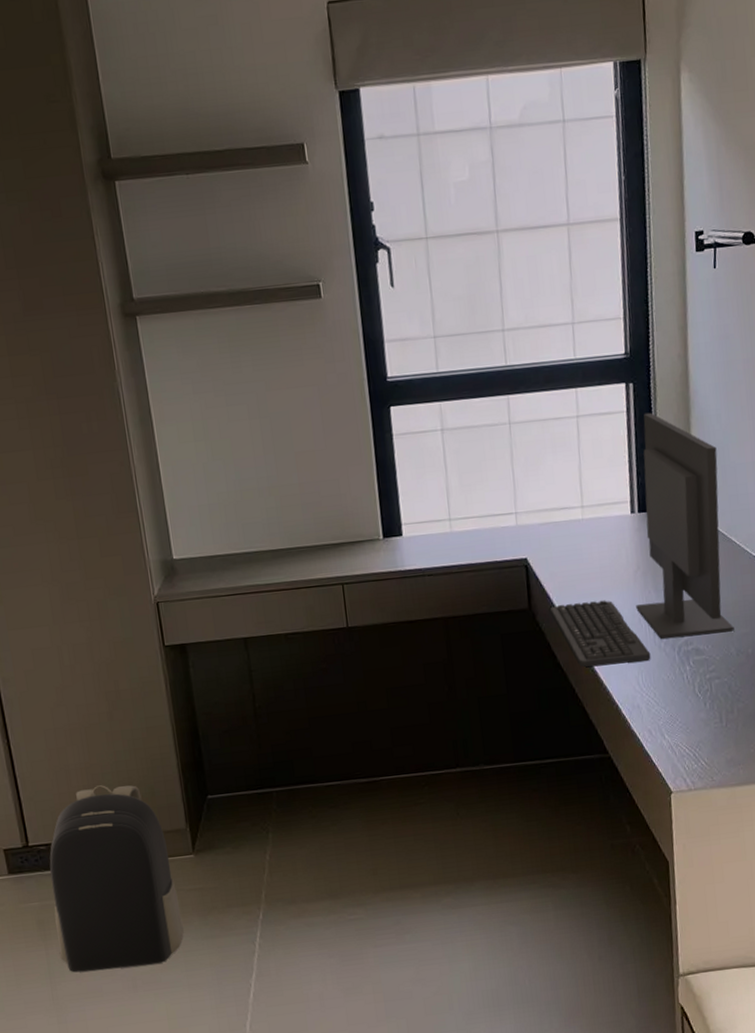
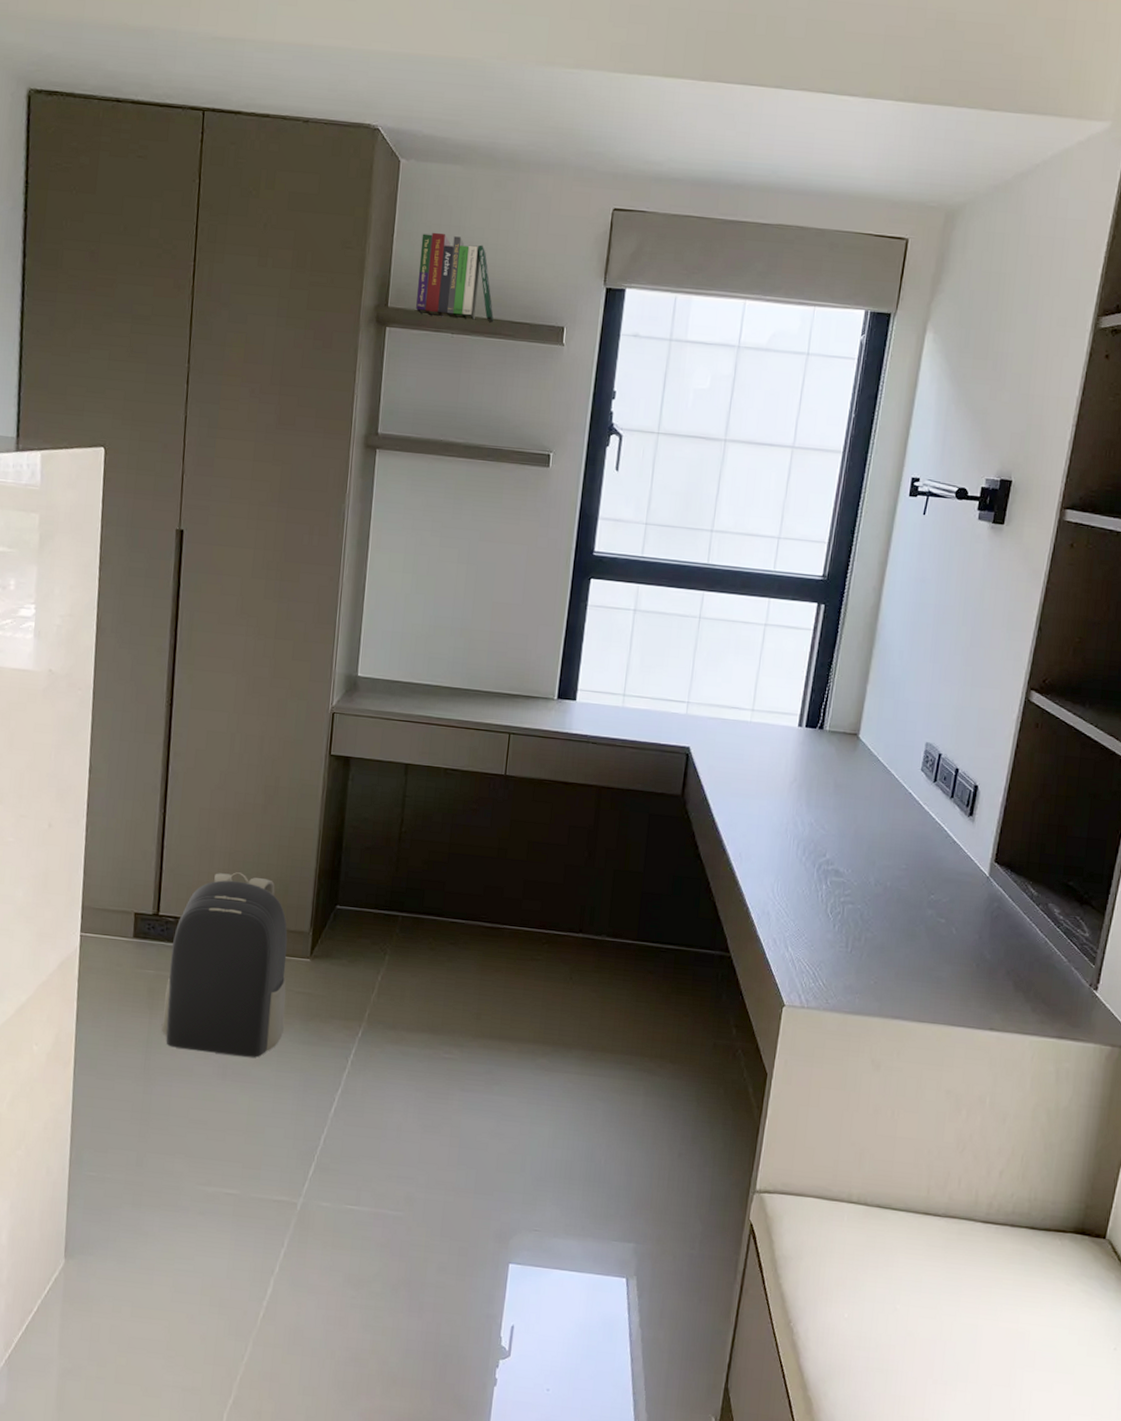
books: none [129,64,229,160] -> present [416,232,494,323]
computer keyboard: present [549,600,651,667] -> none [701,798,791,871]
computer monitor: present [636,412,735,639] -> none [785,635,893,861]

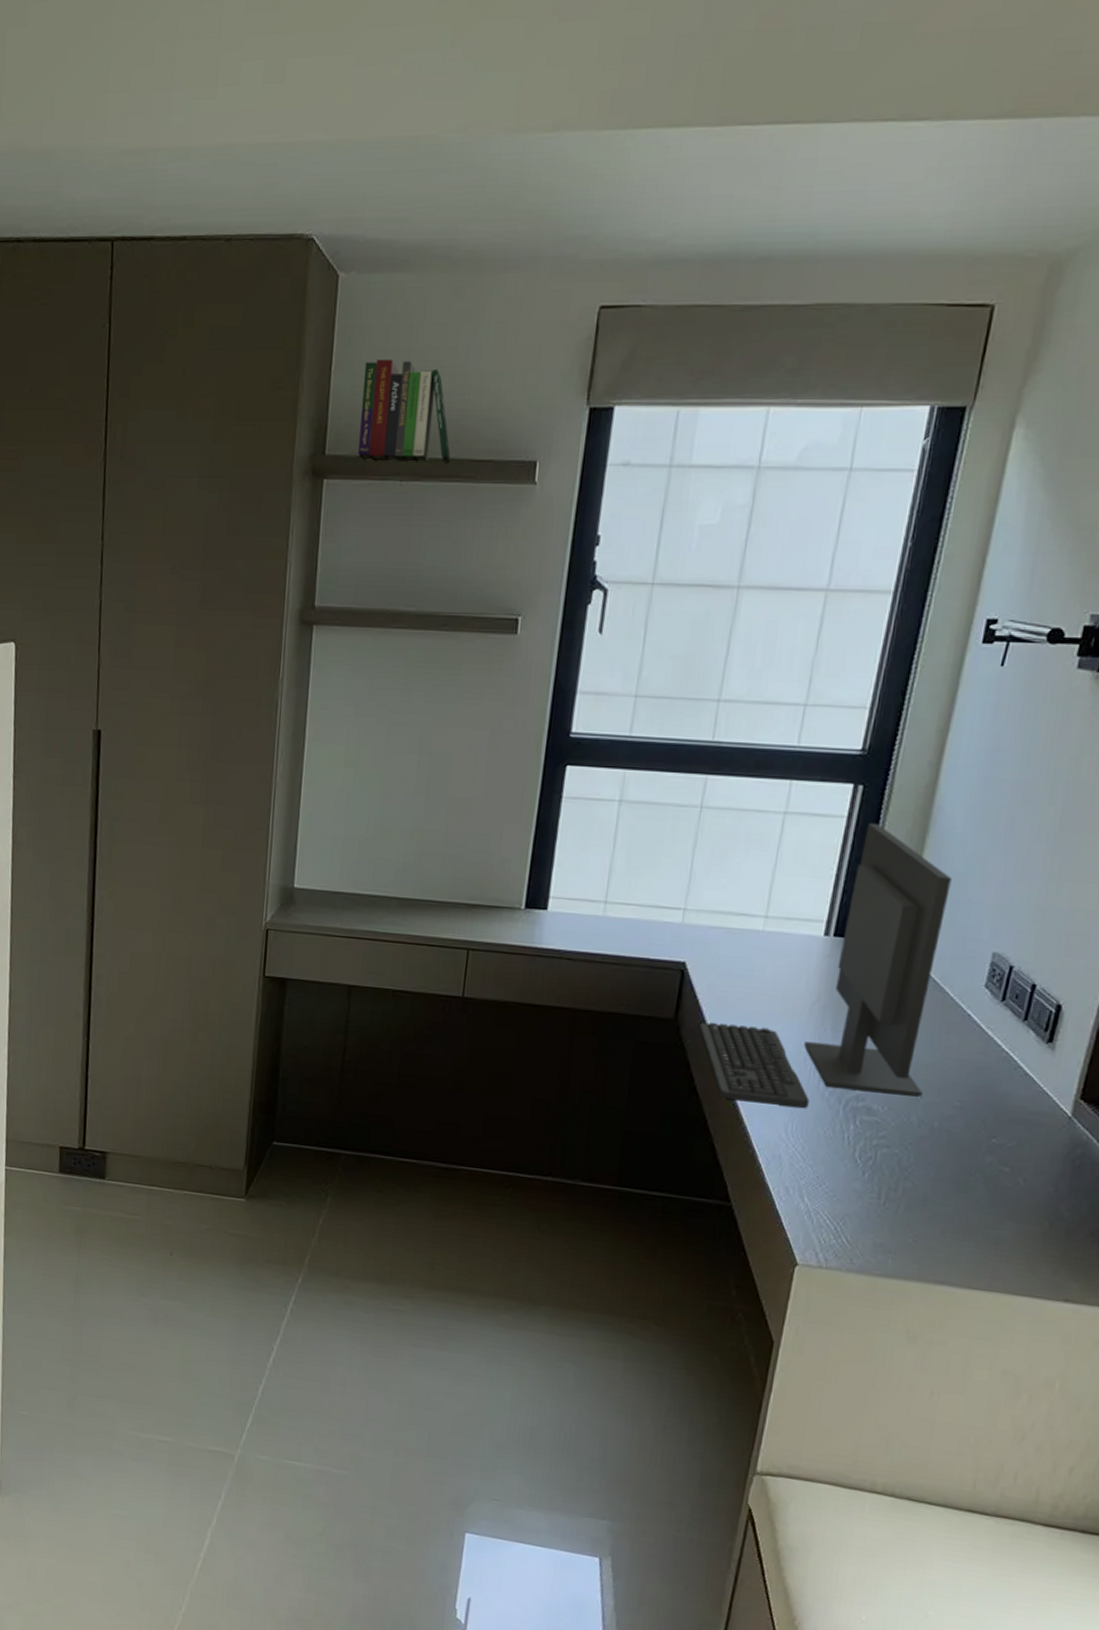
backpack: present [161,872,288,1058] -> none [90,1104,221,1302]
computer keyboard: none [701,798,791,871] -> present [698,1022,810,1108]
computer monitor: none [785,635,893,861] -> present [804,822,952,1097]

